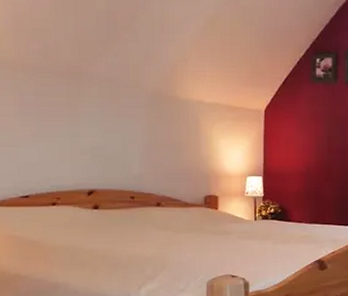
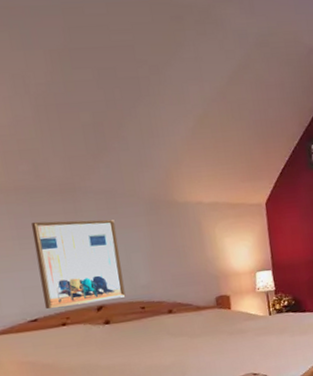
wall art: none [34,100,117,188] -> present [31,219,126,310]

